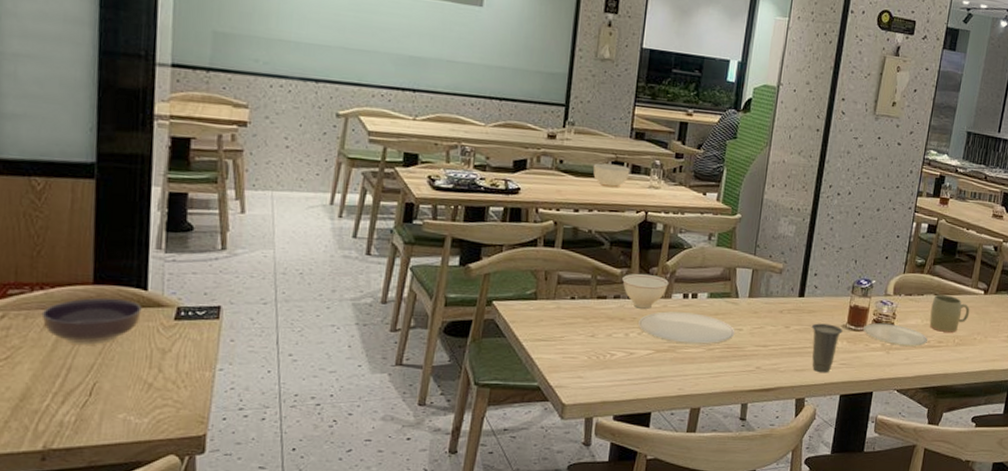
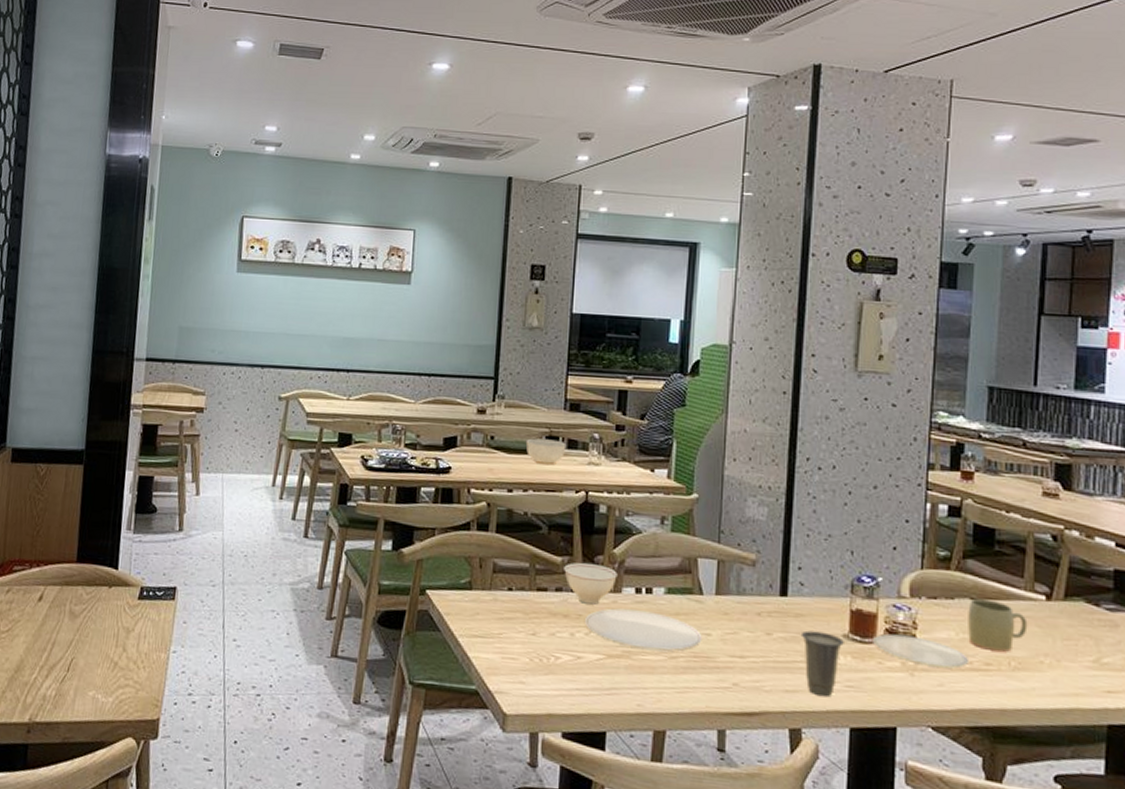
bowl: present [41,297,142,346] -> none [36,575,113,622]

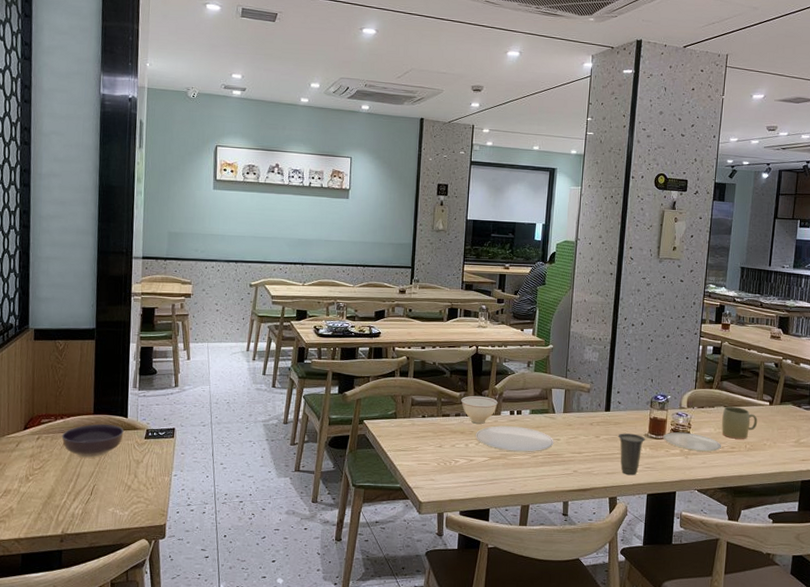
bowl: none [36,575,113,622] -> present [61,423,124,459]
bowl: present [525,438,567,466] -> none [434,310,463,329]

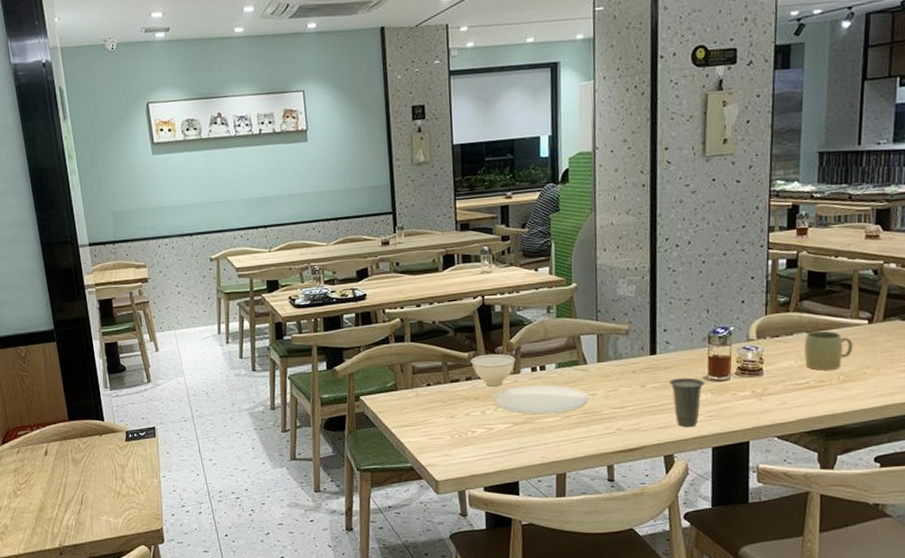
bowl: present [61,423,124,459] -> none [41,429,103,468]
plate: present [663,432,722,452] -> none [728,369,807,391]

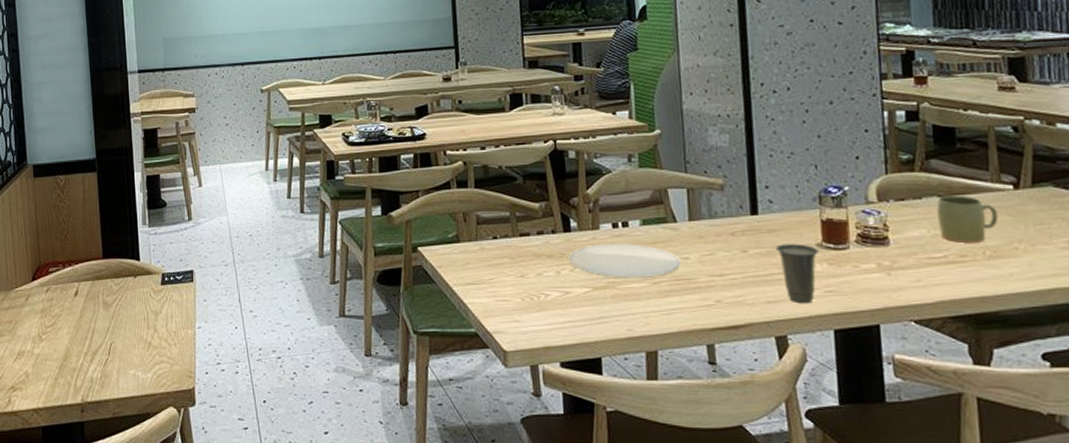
bowl: present [471,353,516,387] -> none [542,205,594,243]

